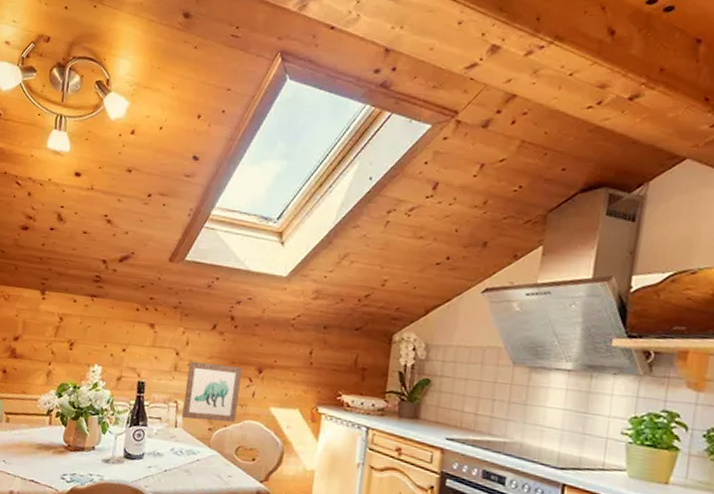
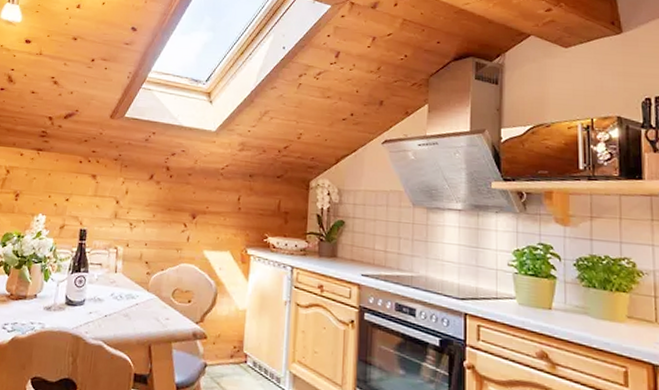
wall art: present [182,360,243,423] -> none [122,208,178,266]

